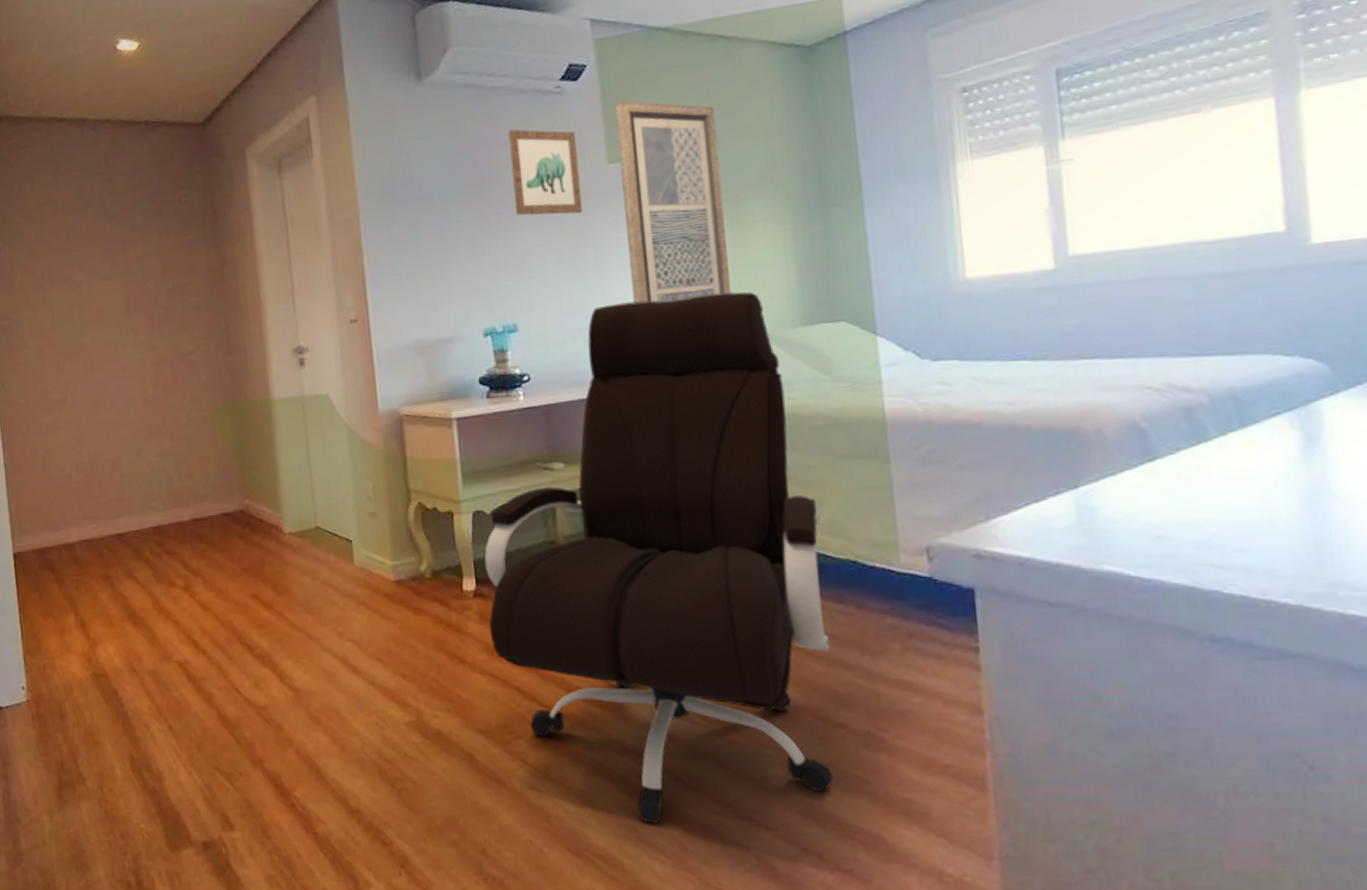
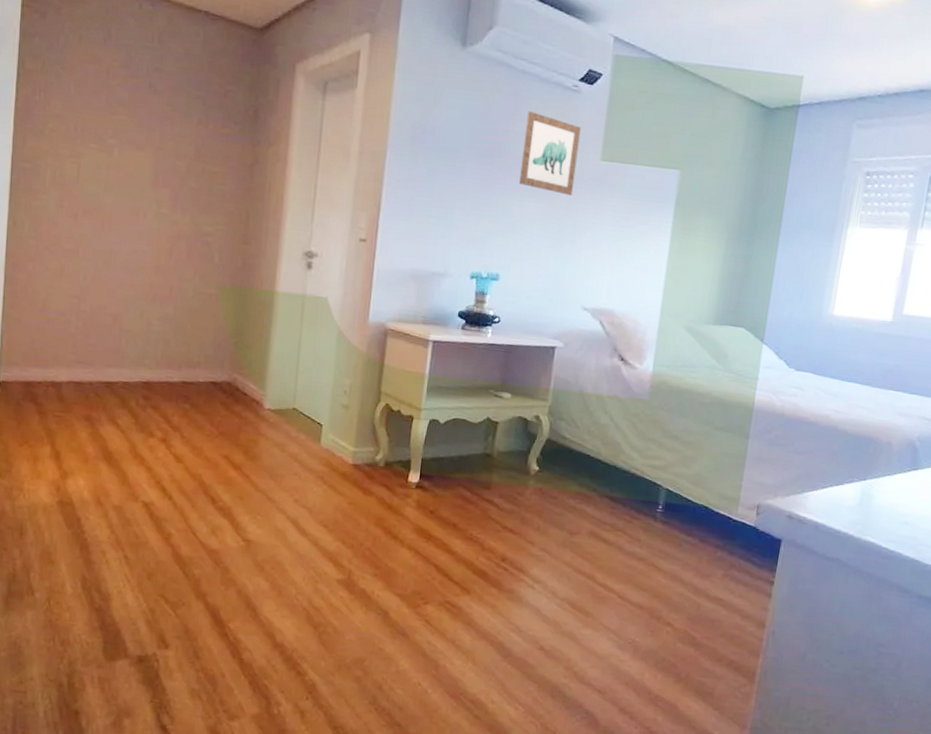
office chair: present [484,292,833,824] -> none [422,275,692,680]
wall art: present [614,101,731,303] -> none [594,112,691,288]

